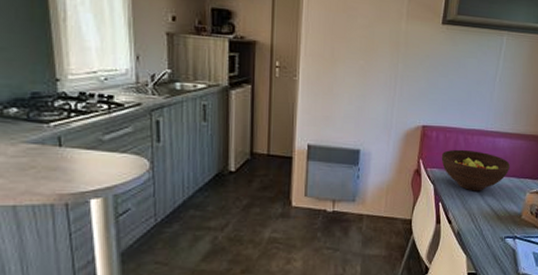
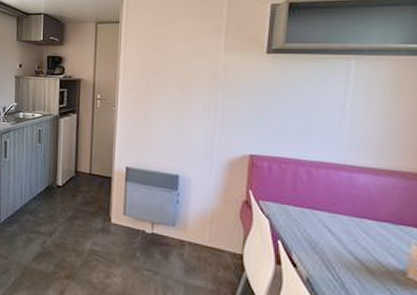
fruit bowl: present [441,149,510,191] -> none [276,182,379,234]

